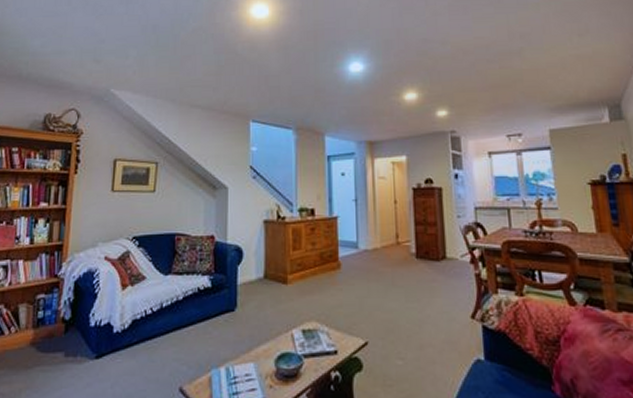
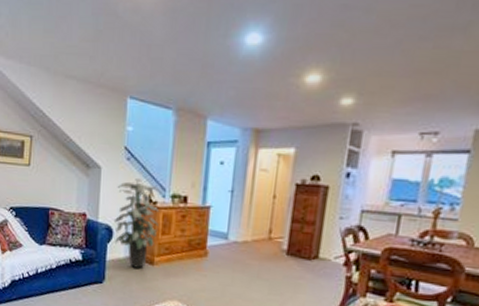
indoor plant: none [243,196,289,289] -> present [113,179,160,269]

